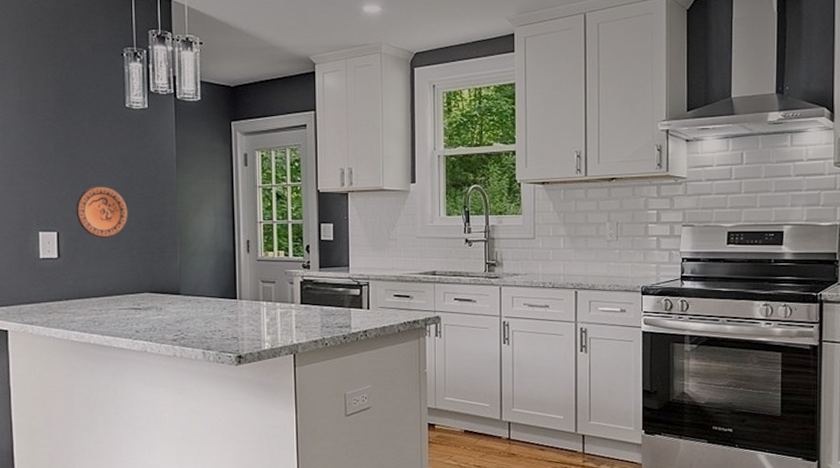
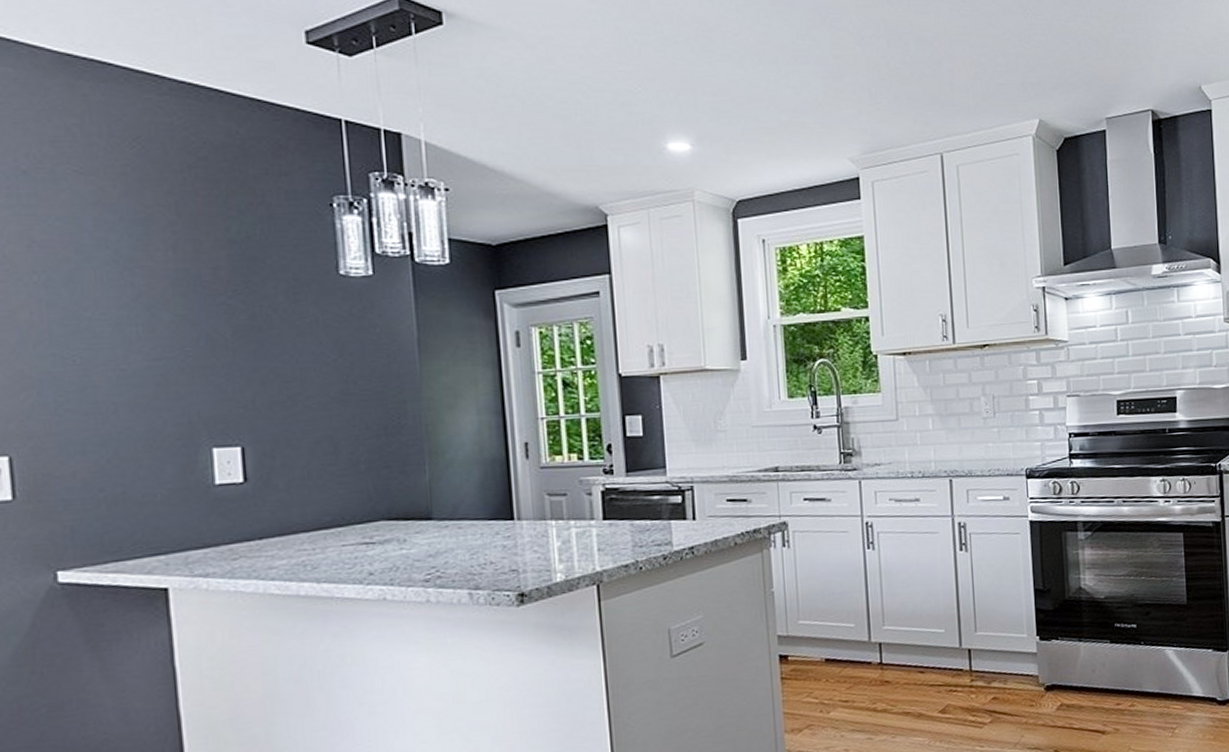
decorative plate: present [76,186,128,239] -> none [269,381,350,453]

